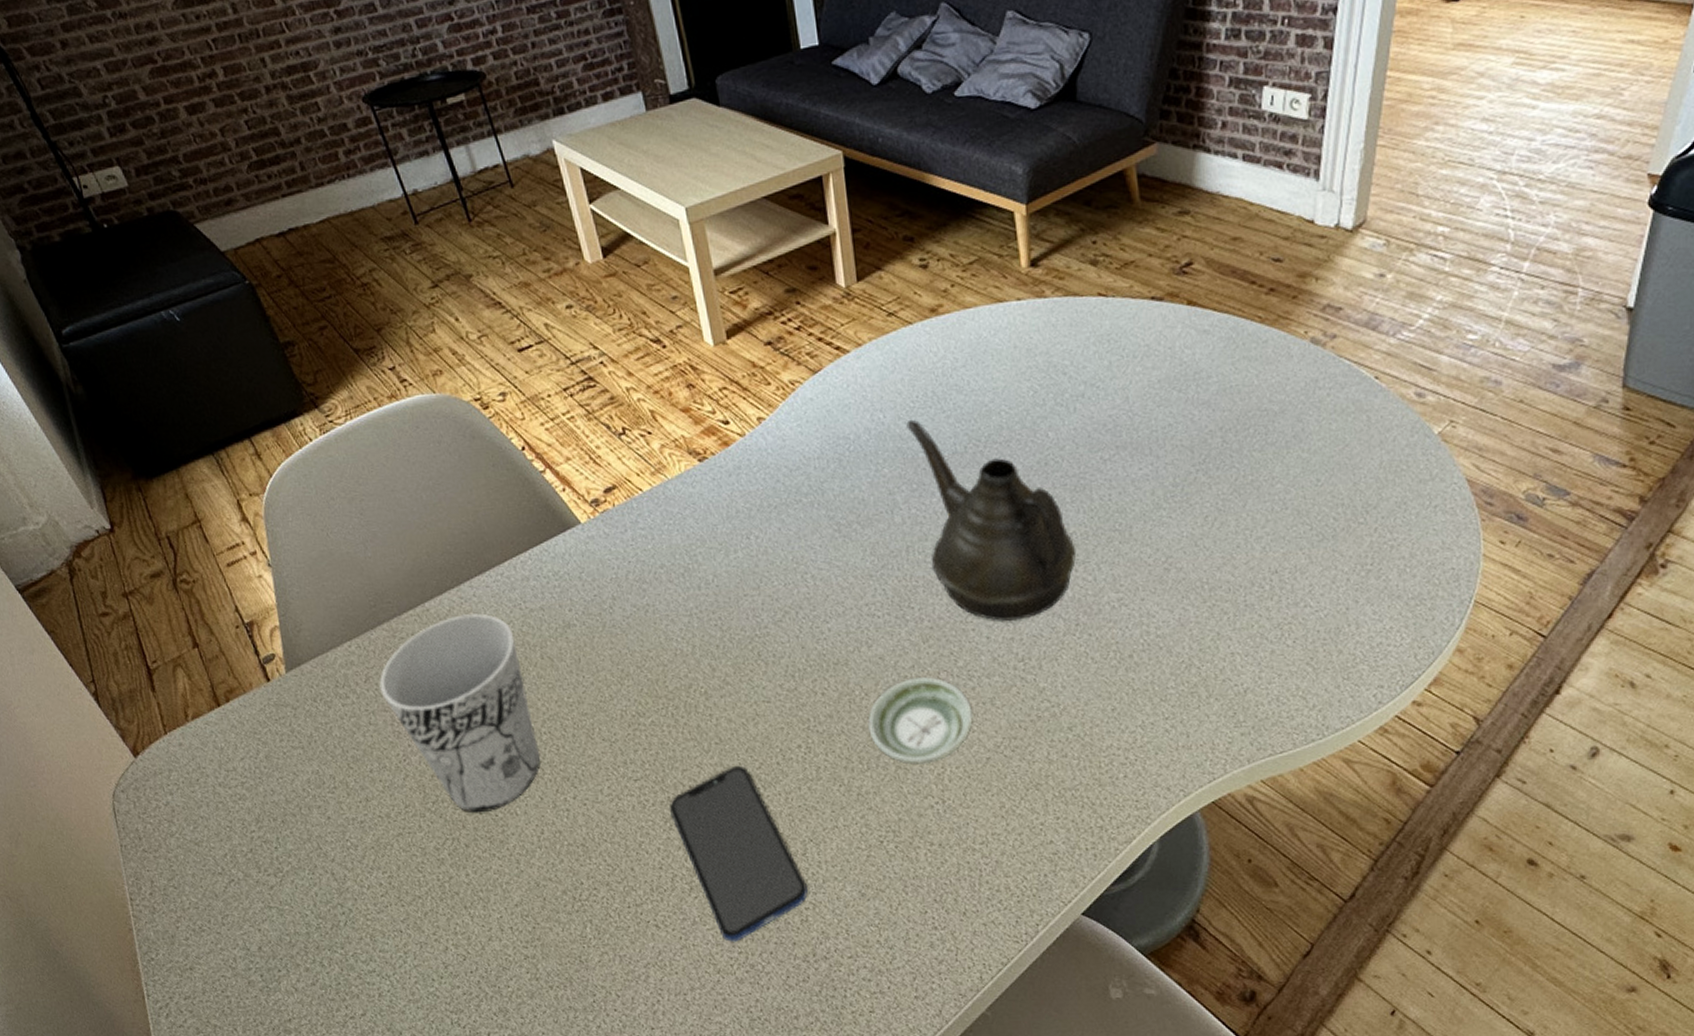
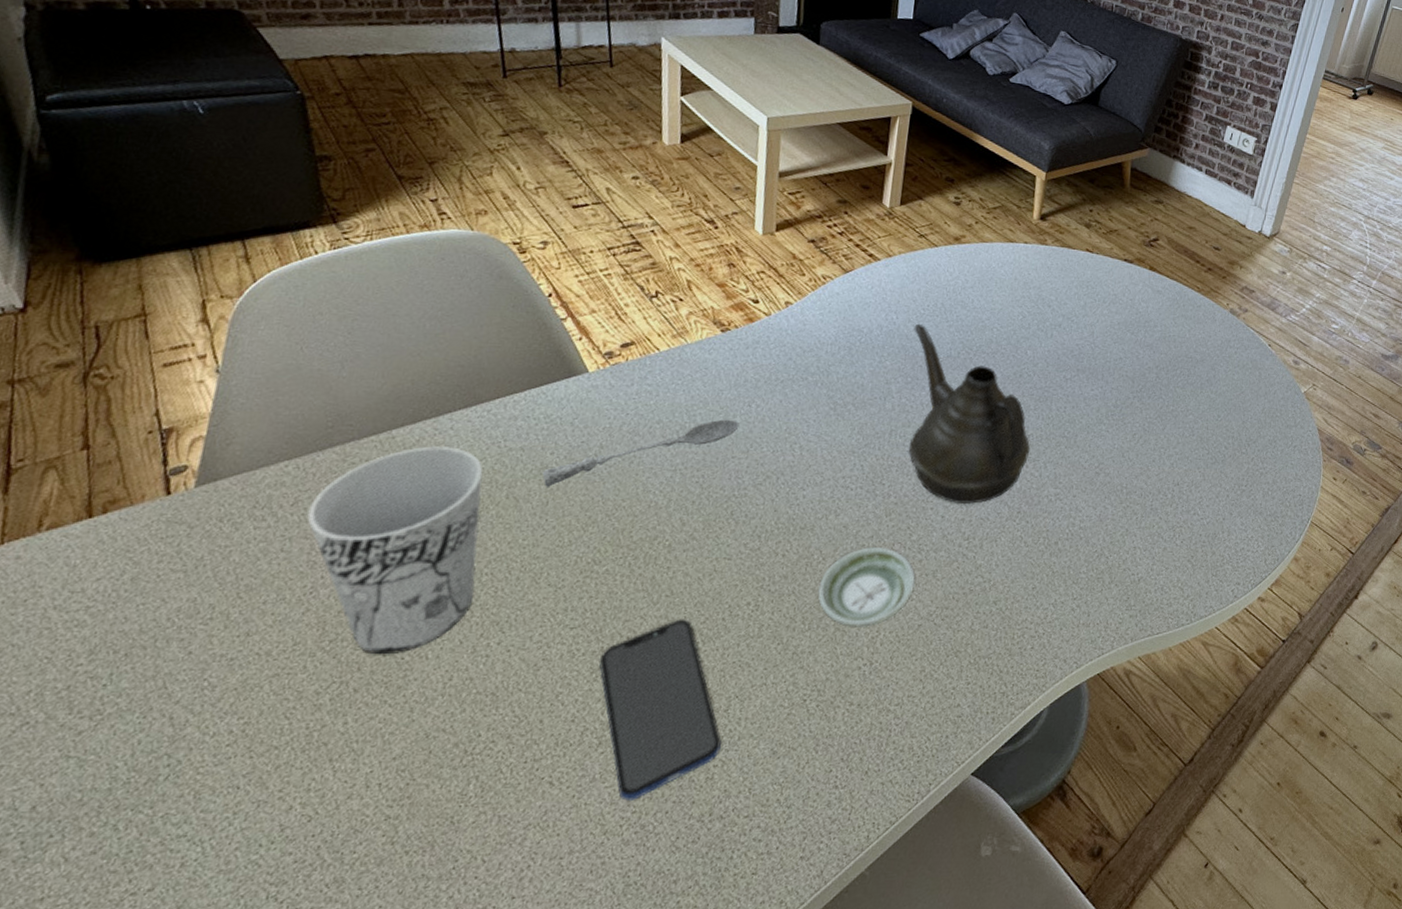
soupspoon: none [566,555,743,644] -> present [542,419,739,487]

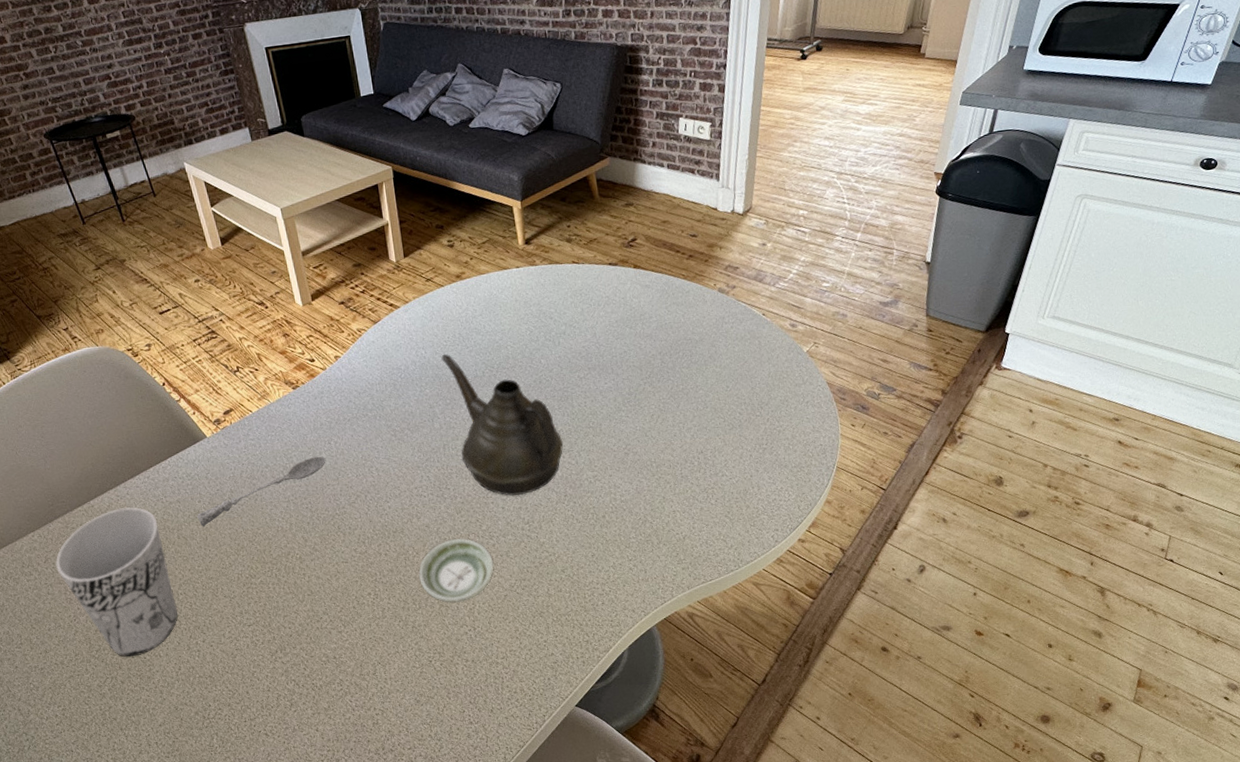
smartphone: present [599,619,722,801] -> none [274,610,378,743]

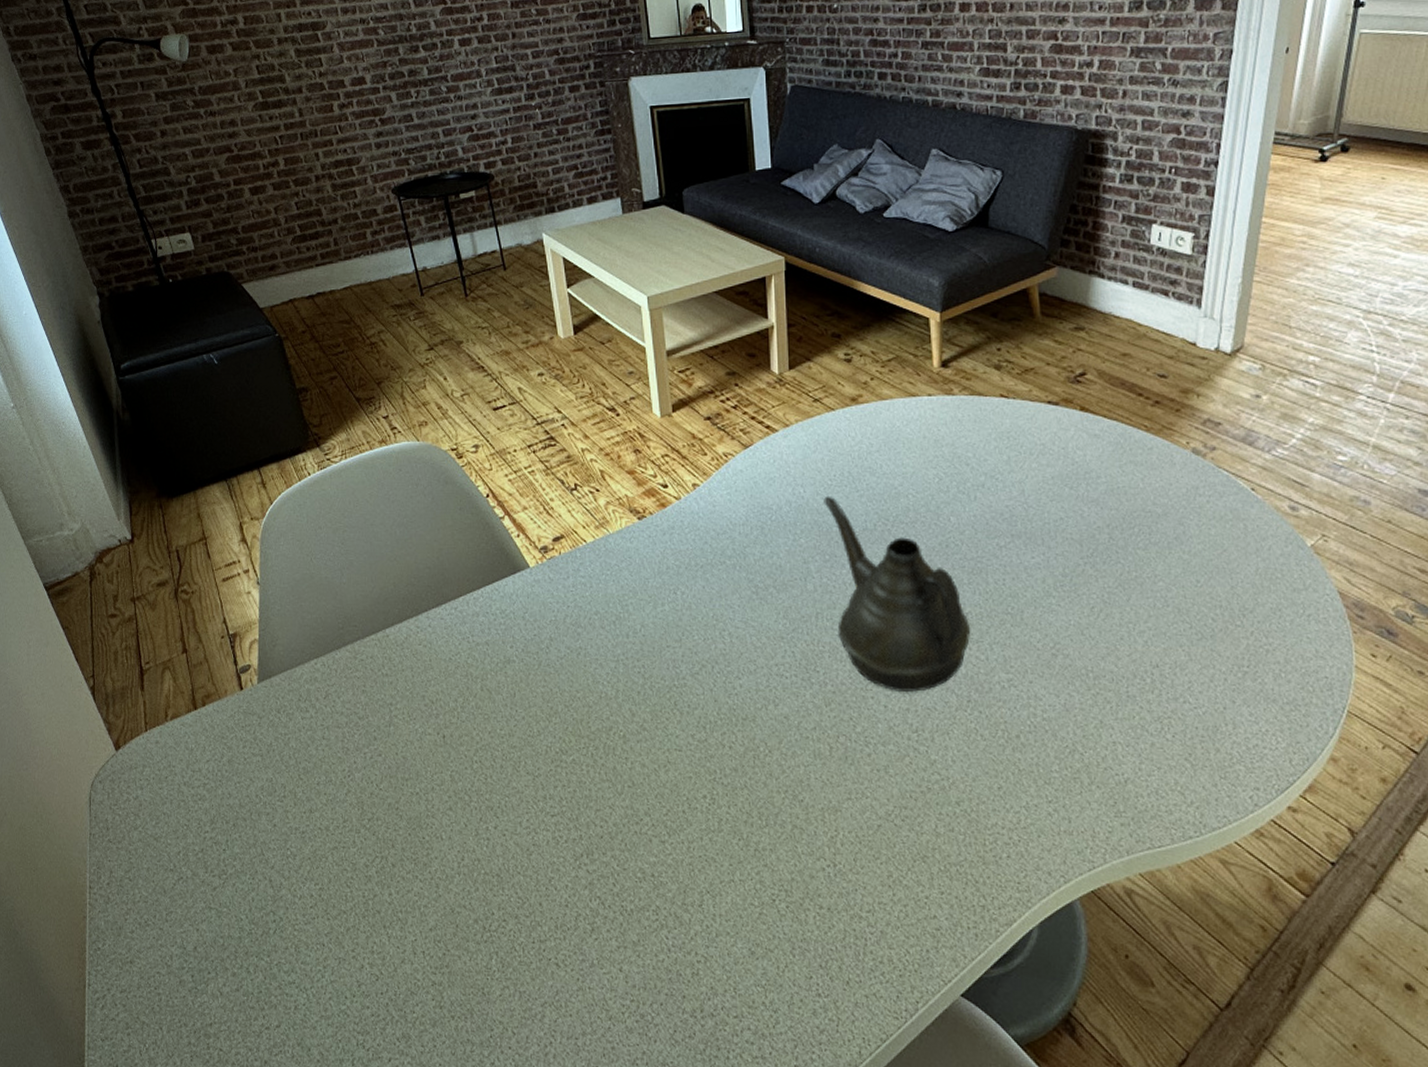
cup: present [55,506,178,657] -> none [337,642,468,834]
soupspoon: present [196,456,326,527] -> none [506,608,669,679]
saucer: present [418,537,494,603] -> none [769,738,867,826]

